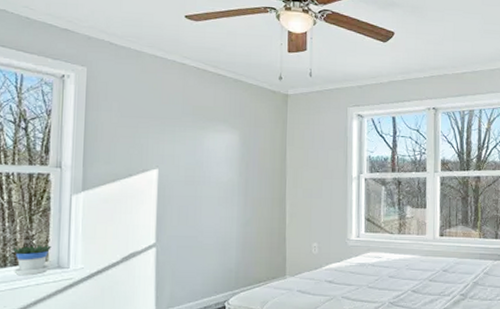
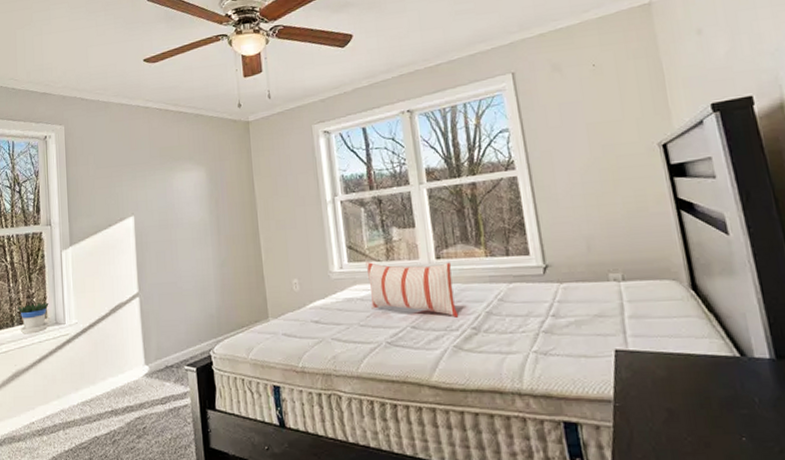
pillow: none [380,233,452,285] -> present [365,261,459,317]

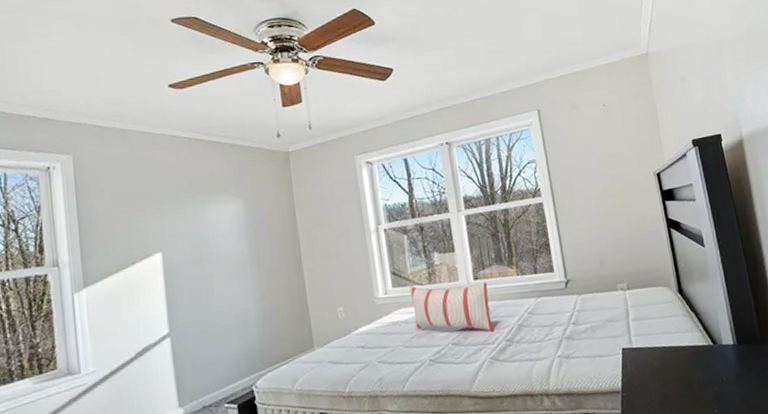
flowerpot: present [18,302,49,335] -> none [19,351,59,390]

